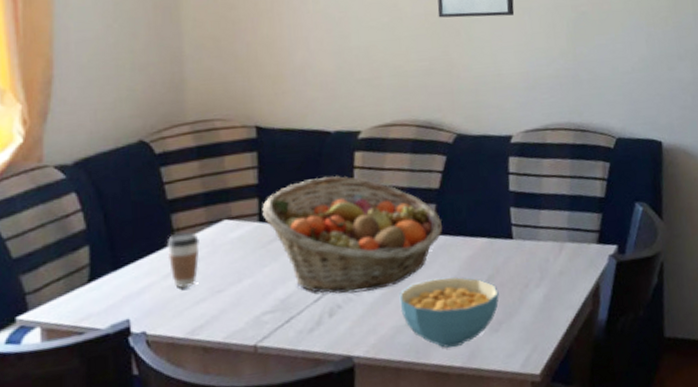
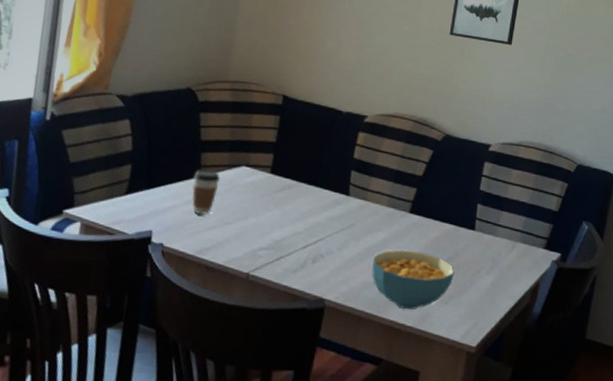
fruit basket: present [262,175,443,294] -> none [274,147,420,249]

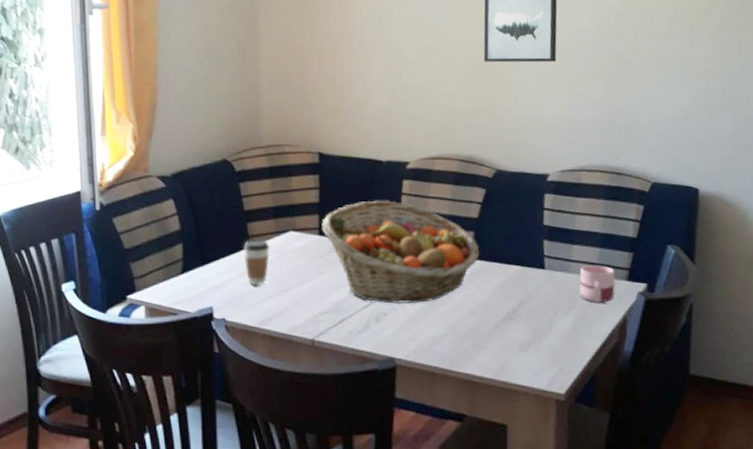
fruit basket: none [274,147,420,249] -> present [322,199,480,304]
cereal bowl: present [372,249,455,310] -> none [438,298,529,361]
mug: none [502,231,536,266] -> present [579,265,616,302]

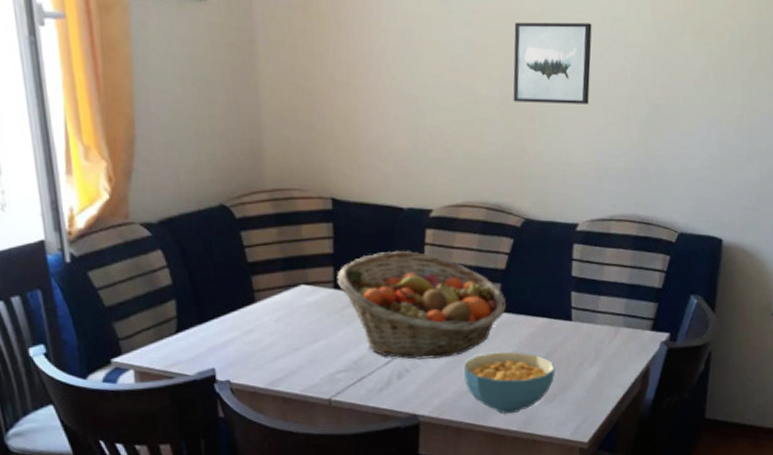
coffee cup: present [243,239,270,286] -> none [247,293,278,345]
cereal bowl: none [438,298,529,361] -> present [463,351,555,414]
mug: present [579,265,616,302] -> none [605,316,640,353]

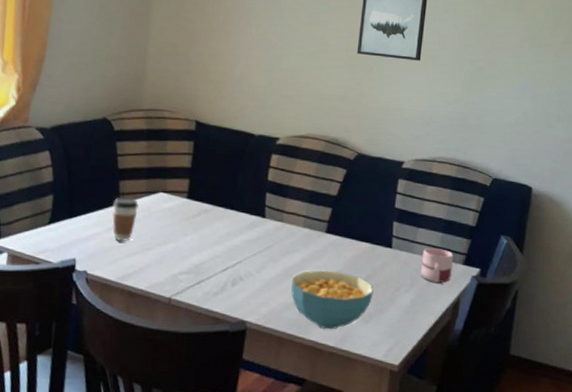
coffee cup: none [247,293,278,345] -> present [111,196,139,242]
fruit basket: present [337,250,507,360] -> none [191,170,335,271]
mug: none [605,316,640,353] -> present [421,248,454,283]

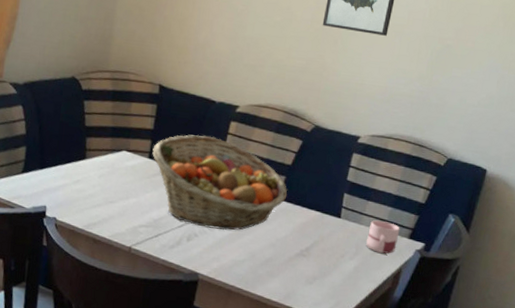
coffee cup: present [111,196,139,242] -> none [79,152,104,195]
fruit basket: none [191,170,335,271] -> present [152,134,288,231]
cereal bowl: present [291,270,374,330] -> none [241,232,319,287]

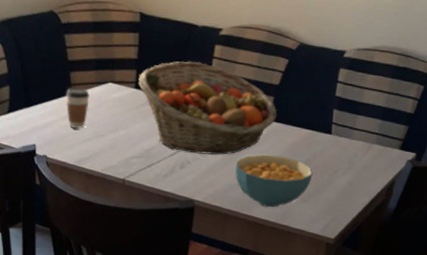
coffee cup: none [79,152,104,195] -> present [65,87,90,130]
cereal bowl: none [241,232,319,287] -> present [235,154,313,208]
mug: present [366,220,400,254] -> none [358,134,391,166]

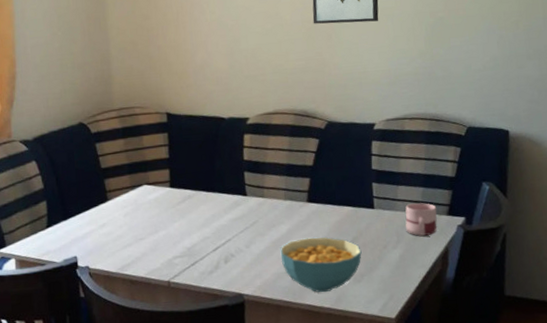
coffee cup: present [65,87,90,130] -> none [102,193,126,236]
fruit basket: present [138,61,277,155] -> none [172,153,316,246]
mug: none [358,134,391,166] -> present [405,203,437,236]

